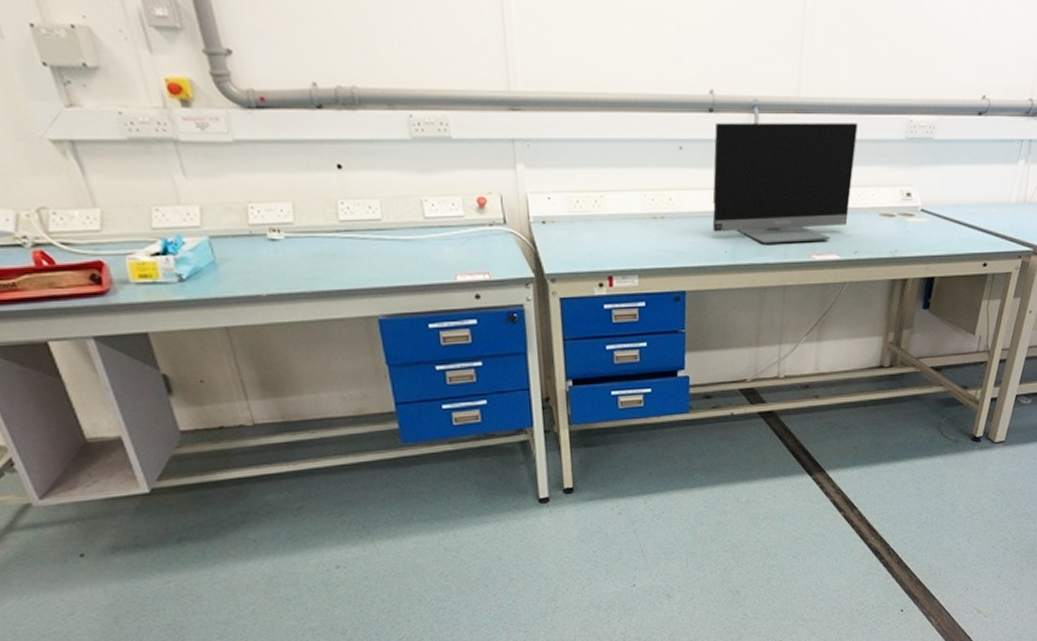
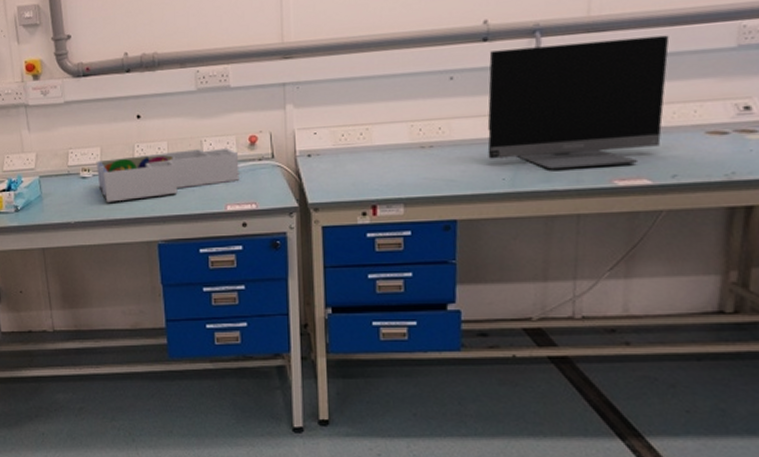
desk organizer: none [287,209,469,271] -> present [96,147,240,203]

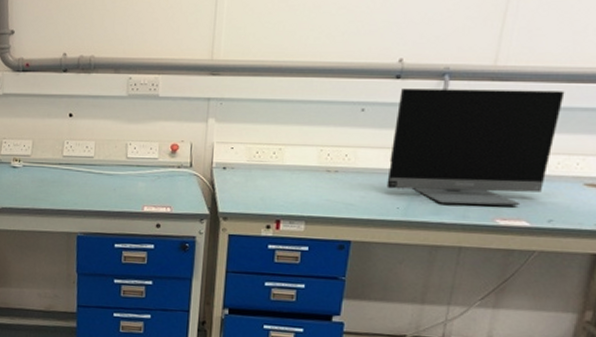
desk organizer: present [96,147,240,203] -> none [26,151,160,193]

